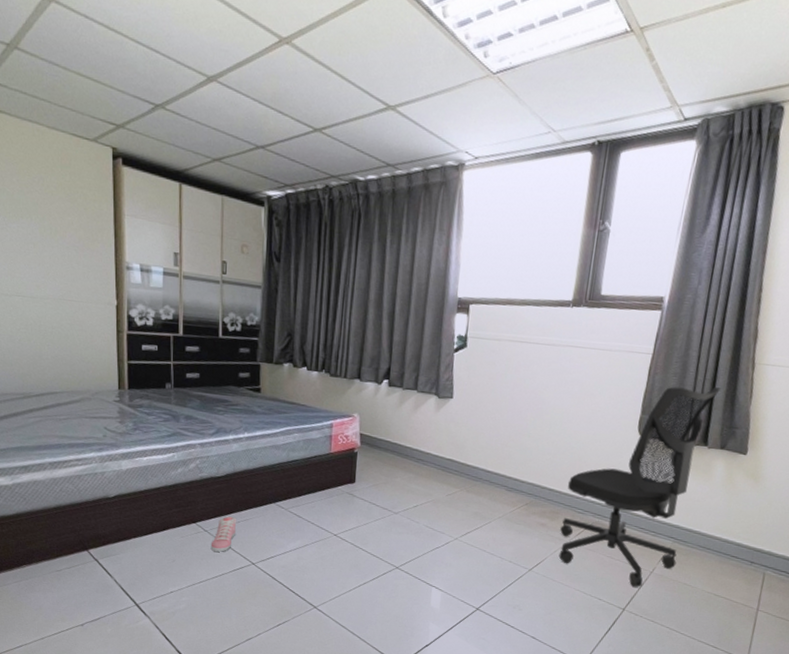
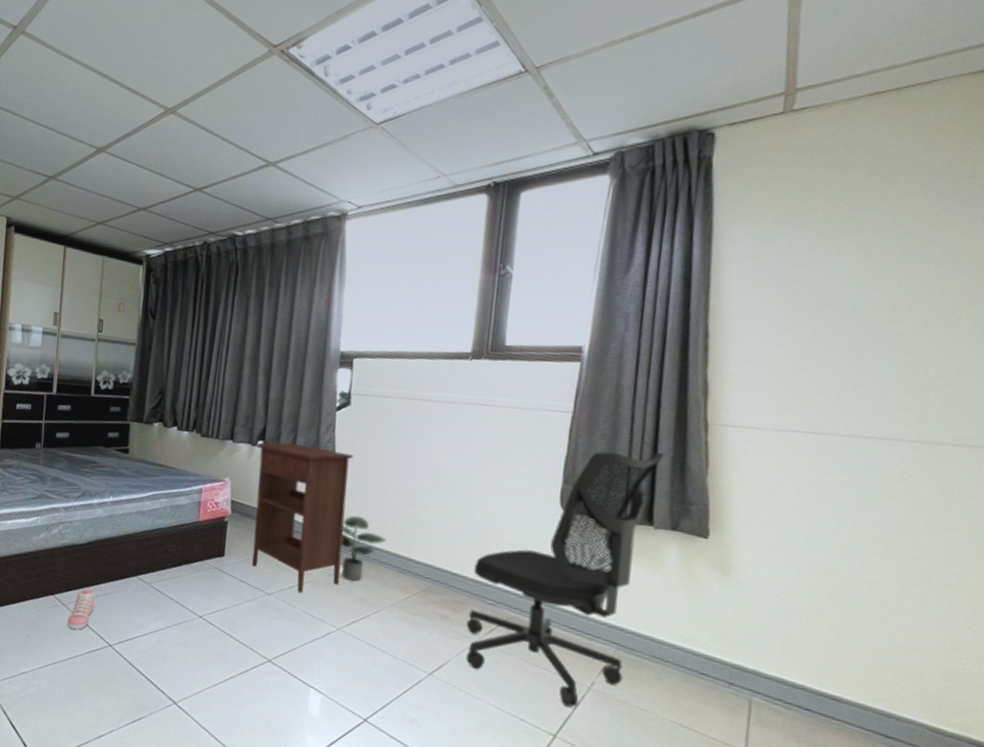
nightstand: none [379,381,470,512] -> present [251,442,354,594]
potted plant: none [458,444,497,499] -> present [341,515,387,581]

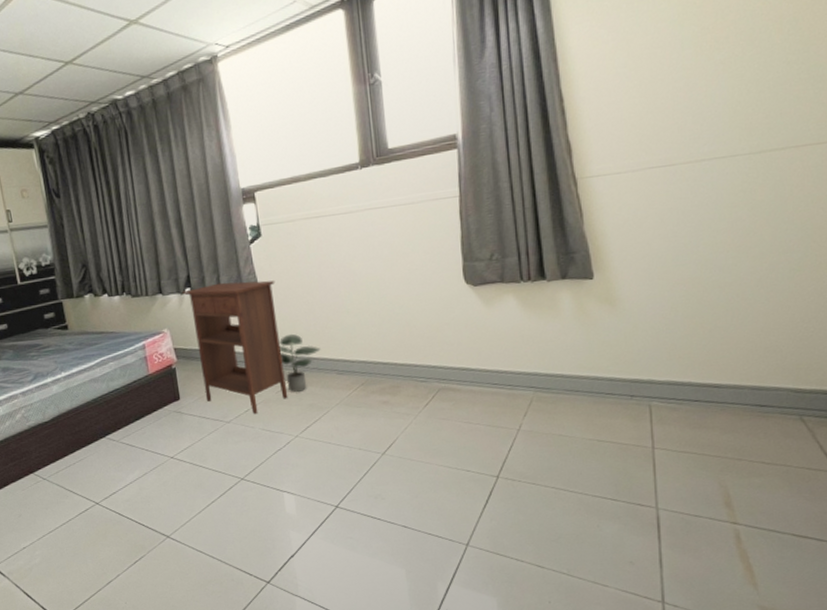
sneaker: present [68,588,96,630] -> none [52,459,74,498]
office chair: present [466,451,666,707] -> none [401,214,546,450]

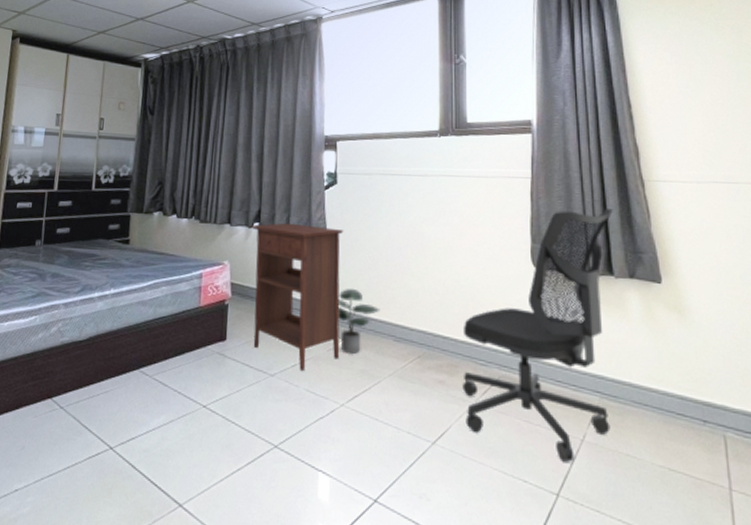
office chair: none [401,214,546,450] -> present [462,209,614,462]

